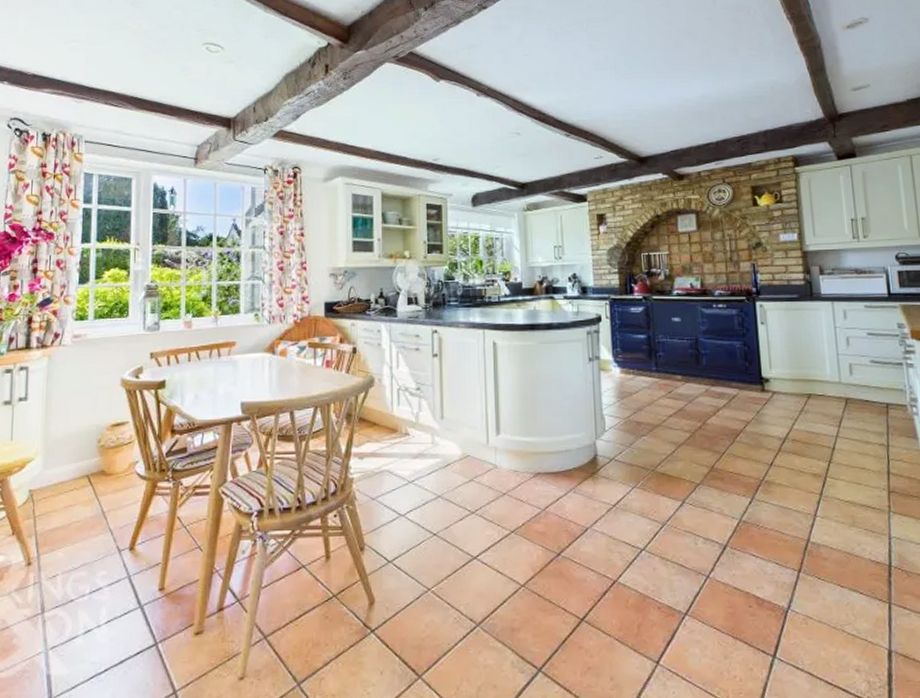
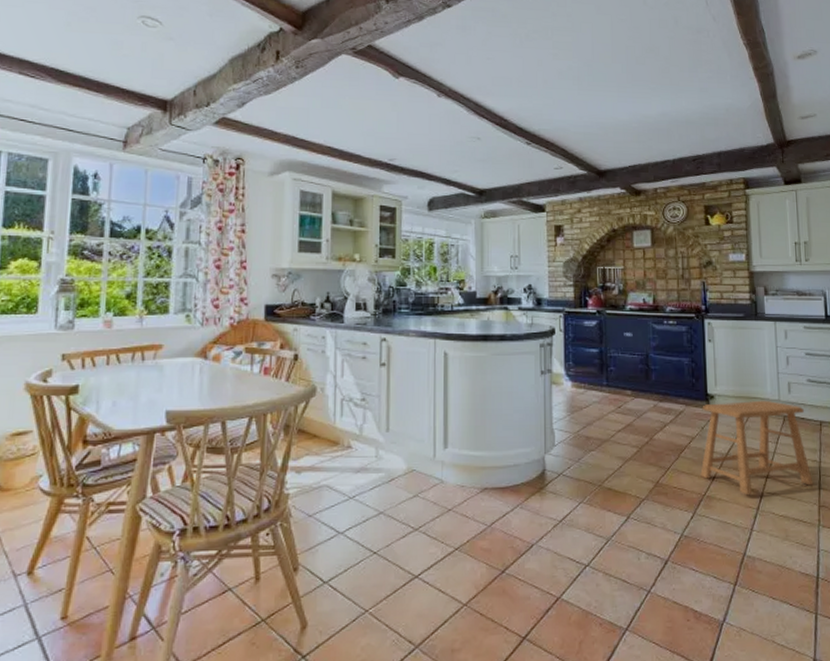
stool: none [756,382,882,481] -> present [700,400,814,496]

